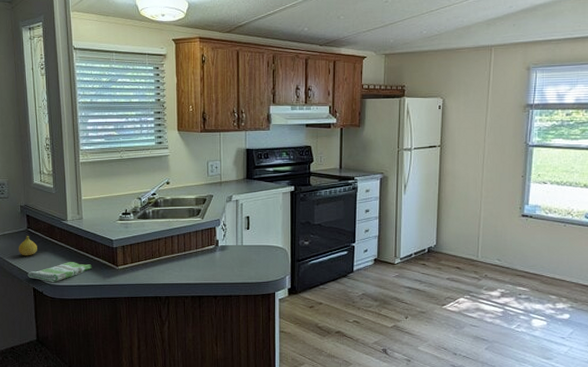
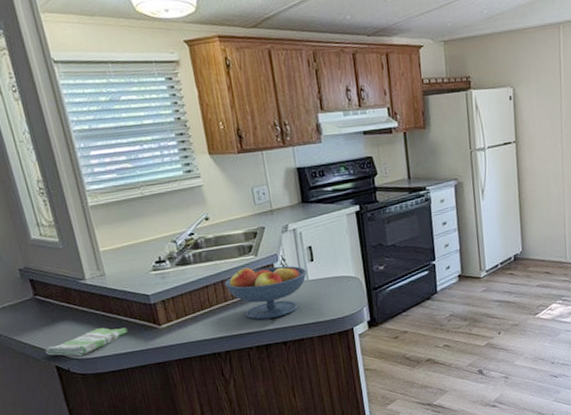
fruit: present [19,236,37,256] -> none [26,305,53,330]
fruit bowl: none [173,228,243,274] -> present [224,265,307,320]

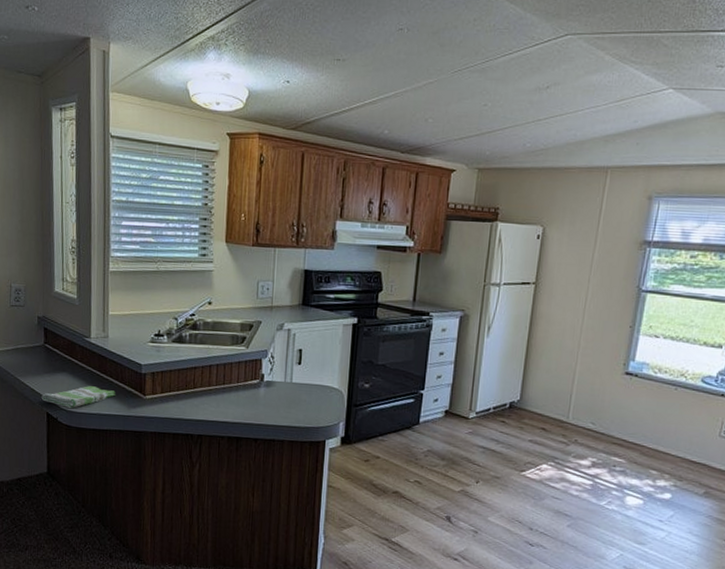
fruit bowl: present [224,265,307,320] -> none [212,357,293,413]

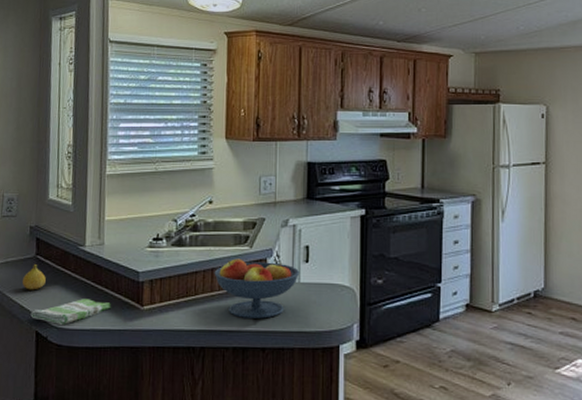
fruit: none [33,352,54,376] -> present [22,264,46,290]
fruit bowl: none [212,357,293,413] -> present [214,258,300,319]

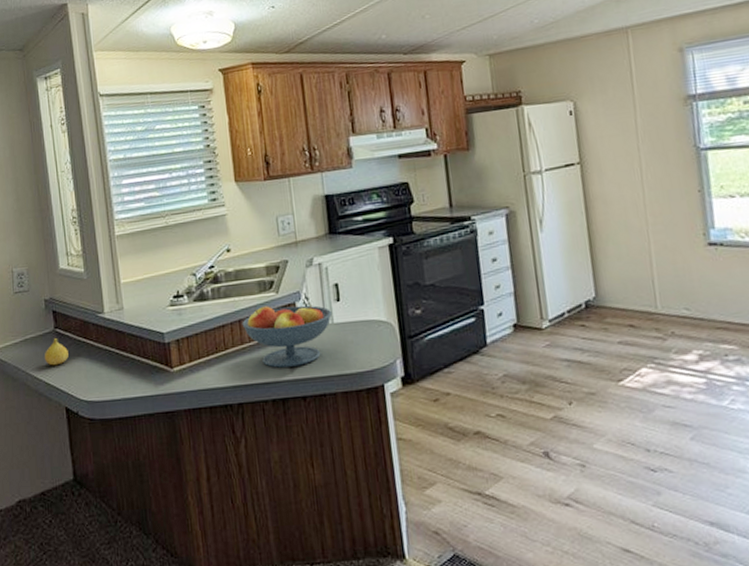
dish towel: present [30,299,112,325] -> none [57,367,141,398]

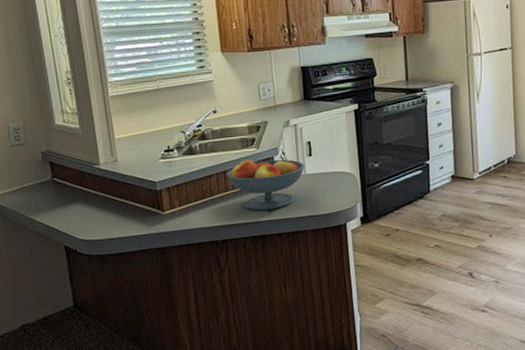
fruit: present [45,338,69,366] -> none [43,186,66,210]

